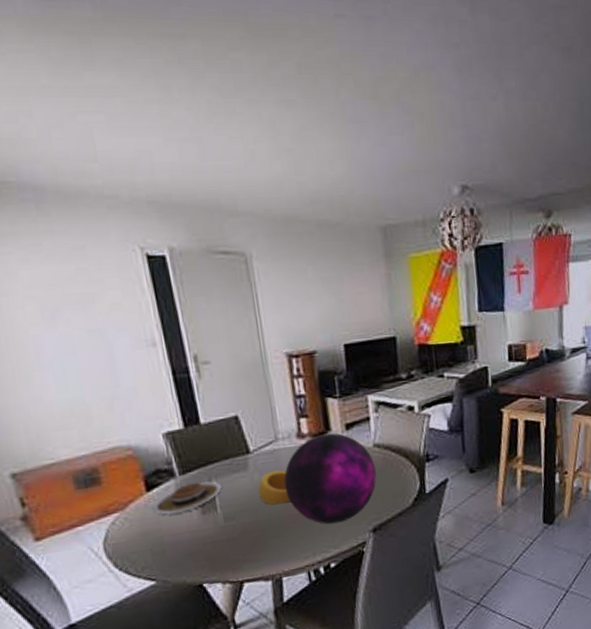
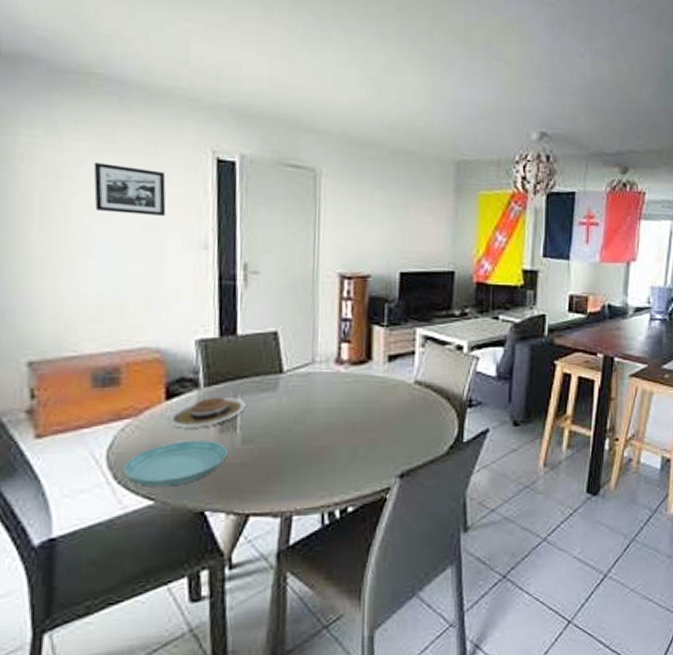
picture frame: none [26,274,109,323] -> present [93,163,166,217]
saucer: none [121,522,213,570] -> present [123,440,228,487]
ring: present [258,470,291,505] -> none [284,395,318,433]
decorative orb: present [284,433,377,524] -> none [313,363,413,463]

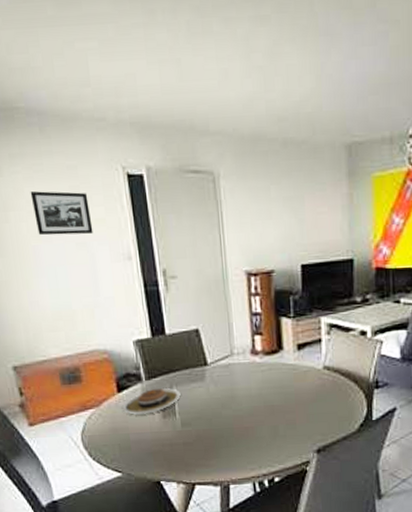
saucer: present [123,440,228,487] -> none [94,424,172,463]

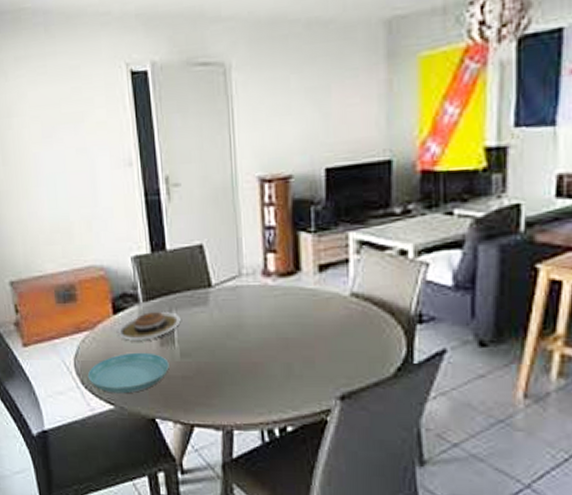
picture frame: present [30,191,93,236] -> none [33,93,94,142]
saucer: none [94,424,172,463] -> present [87,352,169,394]

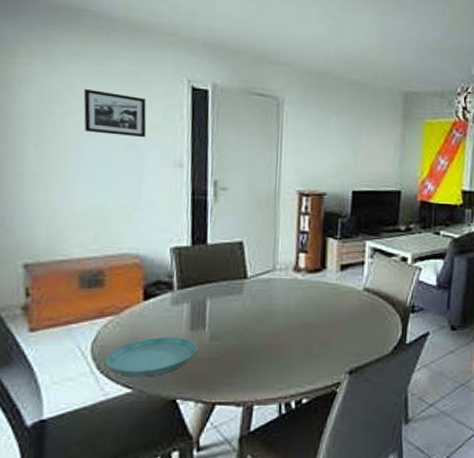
picture frame: none [33,93,94,142] -> present [83,89,147,138]
plate: present [118,311,181,340] -> none [146,298,214,325]

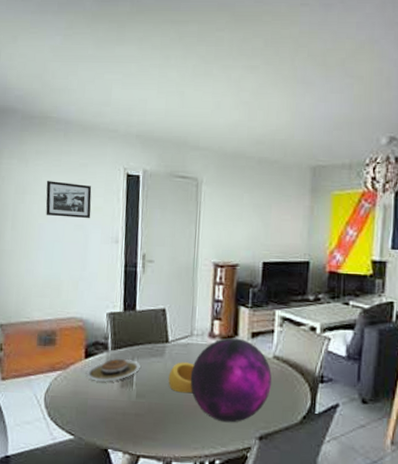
saucer: present [105,336,197,377] -> none [54,391,126,426]
plate: none [146,298,214,325] -> present [86,358,141,382]
ring: none [247,299,278,332] -> present [168,362,195,393]
decorative orb: none [273,271,362,360] -> present [190,337,272,423]

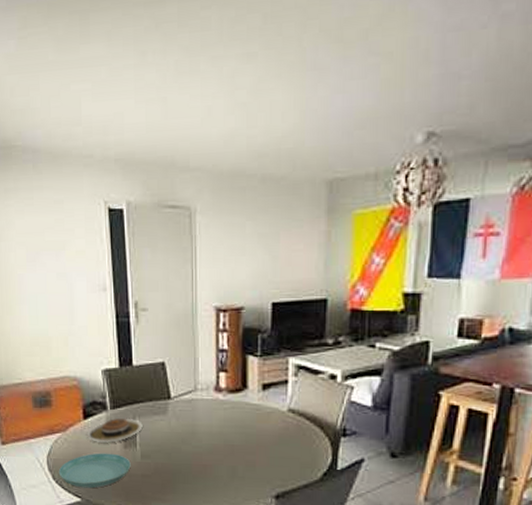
picture frame: present [46,181,92,219] -> none [20,223,73,265]
saucer: none [54,391,126,426] -> present [58,453,131,489]
ring: present [168,362,195,393] -> none [174,419,201,452]
decorative orb: present [190,337,272,423] -> none [197,391,287,482]

